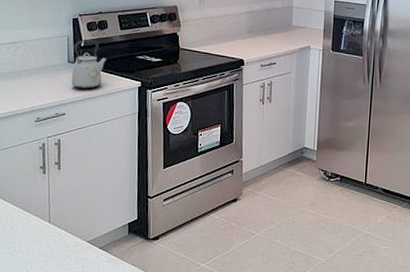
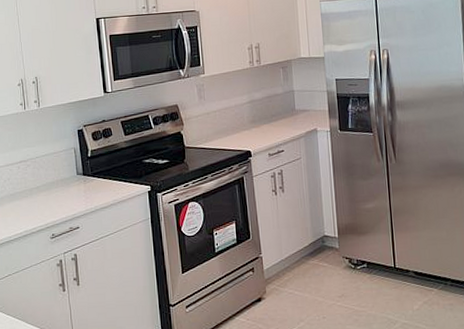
kettle: present [71,39,107,90] -> none [81,148,115,200]

